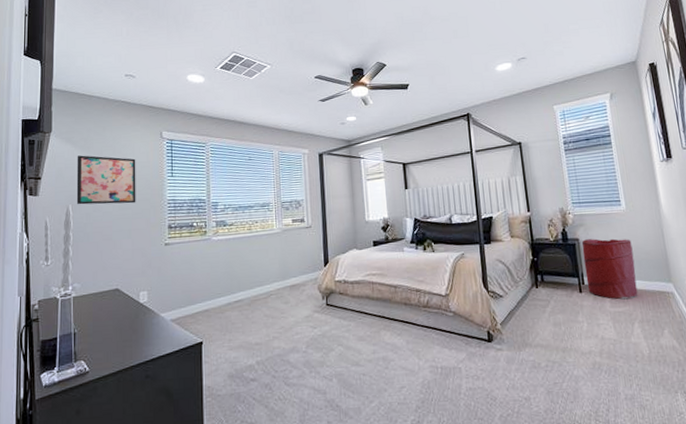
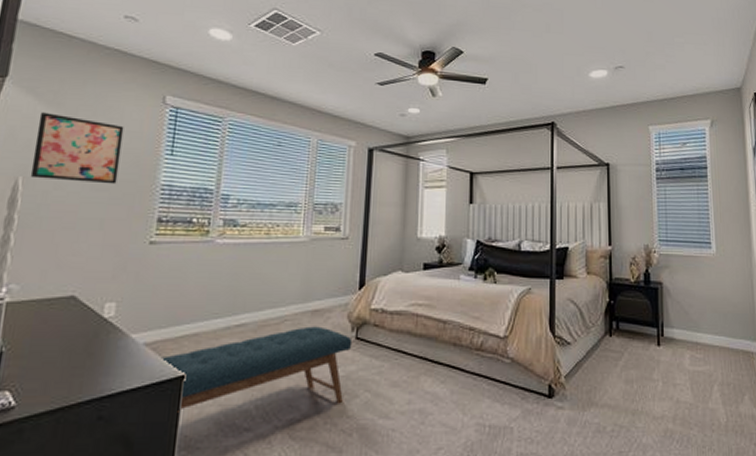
bench: none [185,297,324,370] -> present [162,326,353,413]
laundry hamper: present [581,238,638,300] -> none [665,284,721,357]

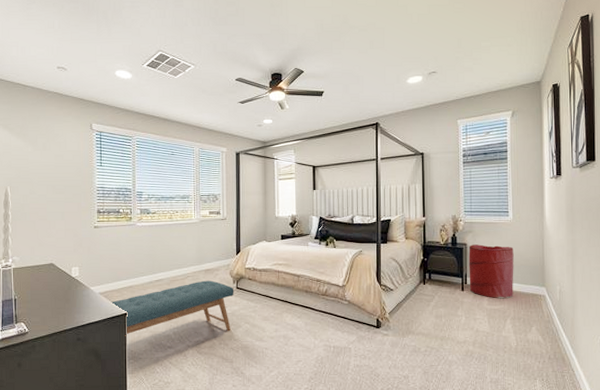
wall art: present [30,112,124,184] -> none [13,141,68,189]
laundry hamper: none [665,284,721,357] -> present [468,244,514,299]

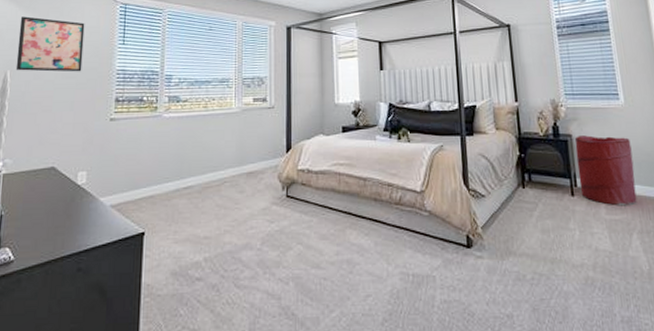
wall art: none [13,141,68,189] -> present [15,16,85,72]
bench: present [111,280,234,336] -> none [125,186,284,264]

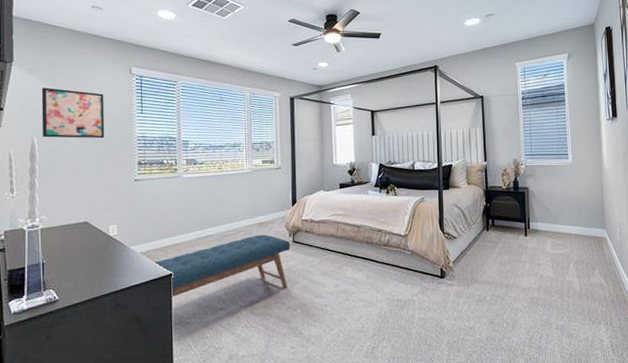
bench: none [125,186,284,264] -> present [155,234,291,299]
laundry hamper: present [574,135,637,206] -> none [530,188,576,243]

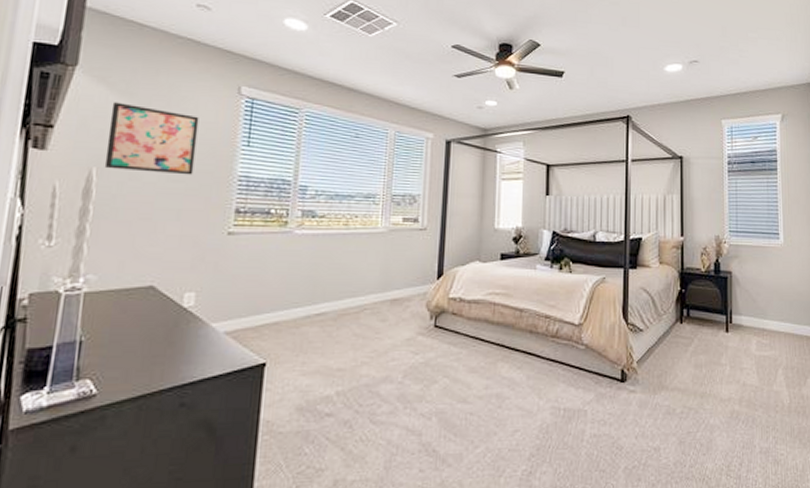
bench: present [155,234,291,299] -> none [243,315,431,399]

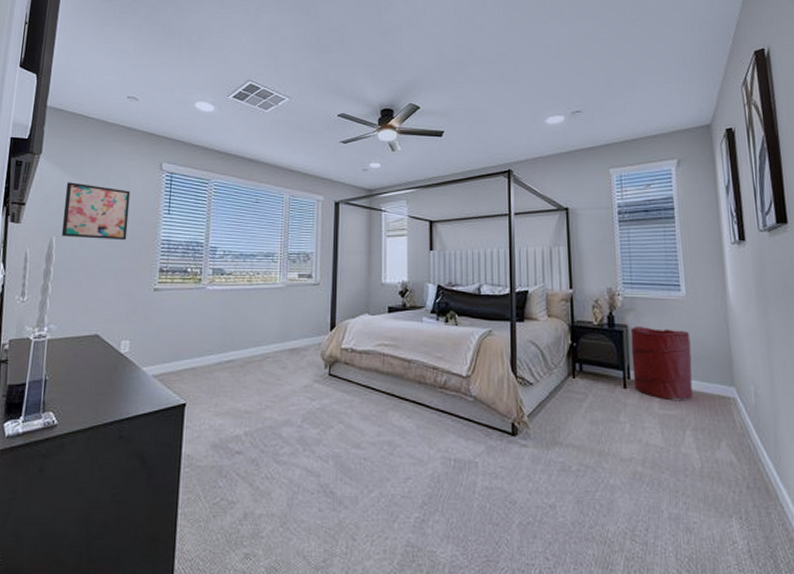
laundry hamper: none [734,273,786,343] -> present [630,327,693,402]

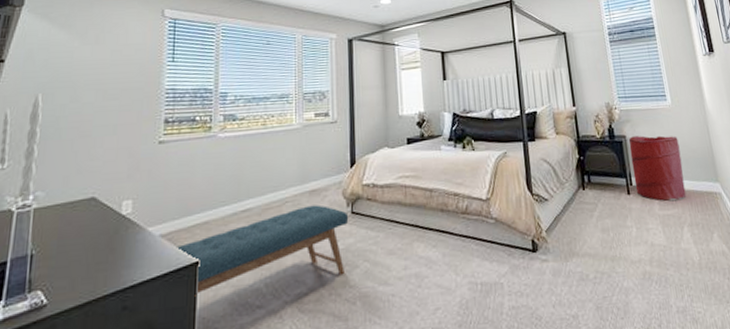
wall art: present [61,182,131,241] -> none [48,34,129,94]
bench: none [167,363,326,435] -> present [177,205,349,297]

